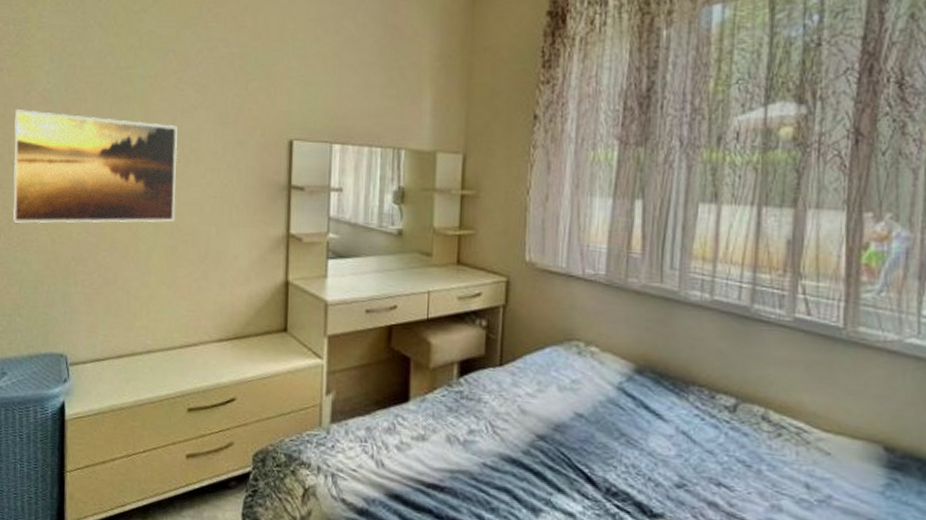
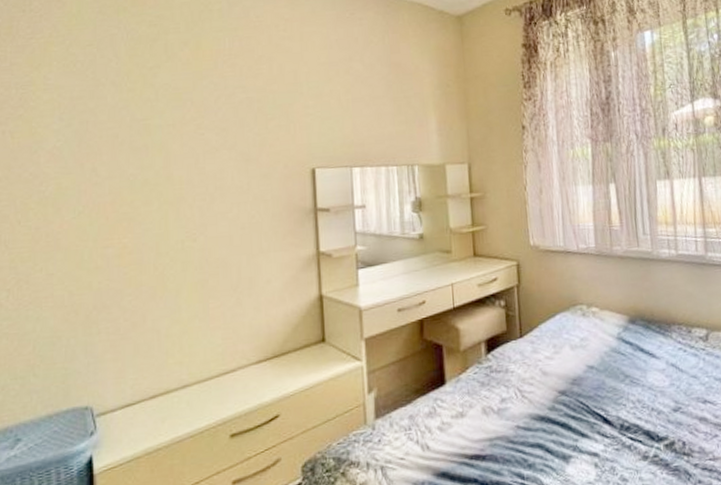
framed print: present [13,110,178,224] -> none [21,166,204,282]

